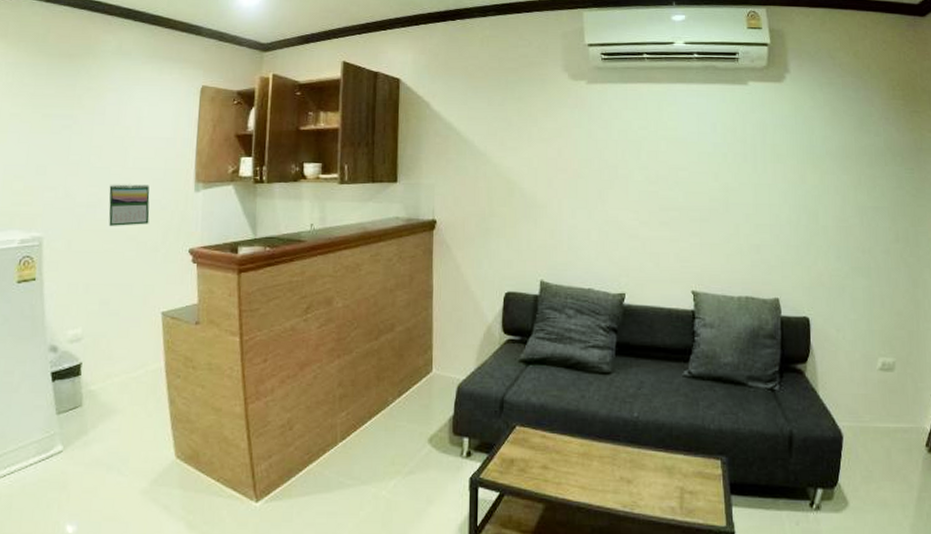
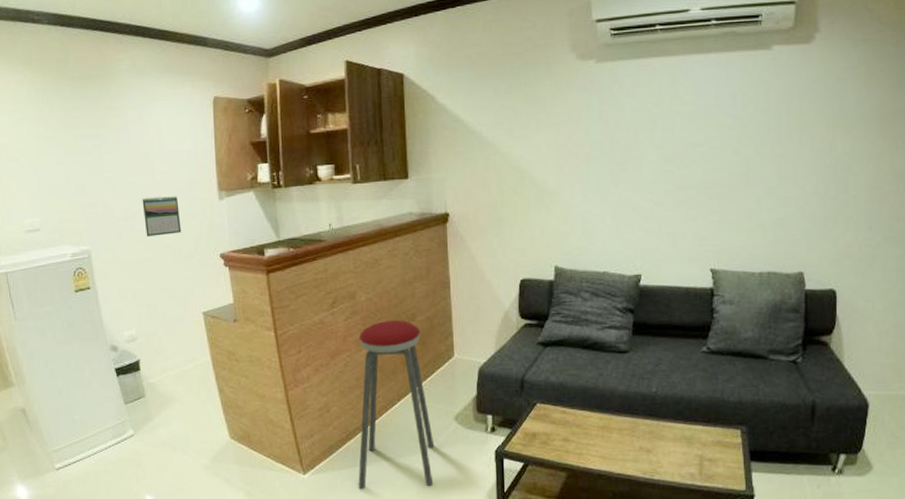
music stool: none [317,330,405,521] -> present [358,320,435,490]

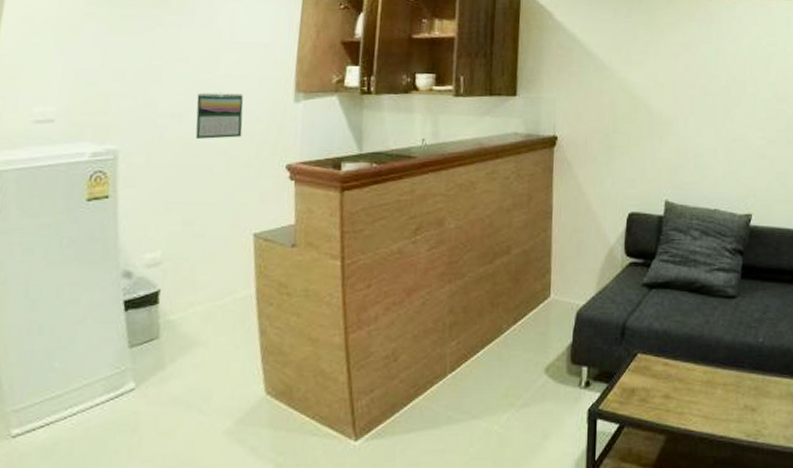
music stool: present [358,320,435,490] -> none [422,253,519,460]

